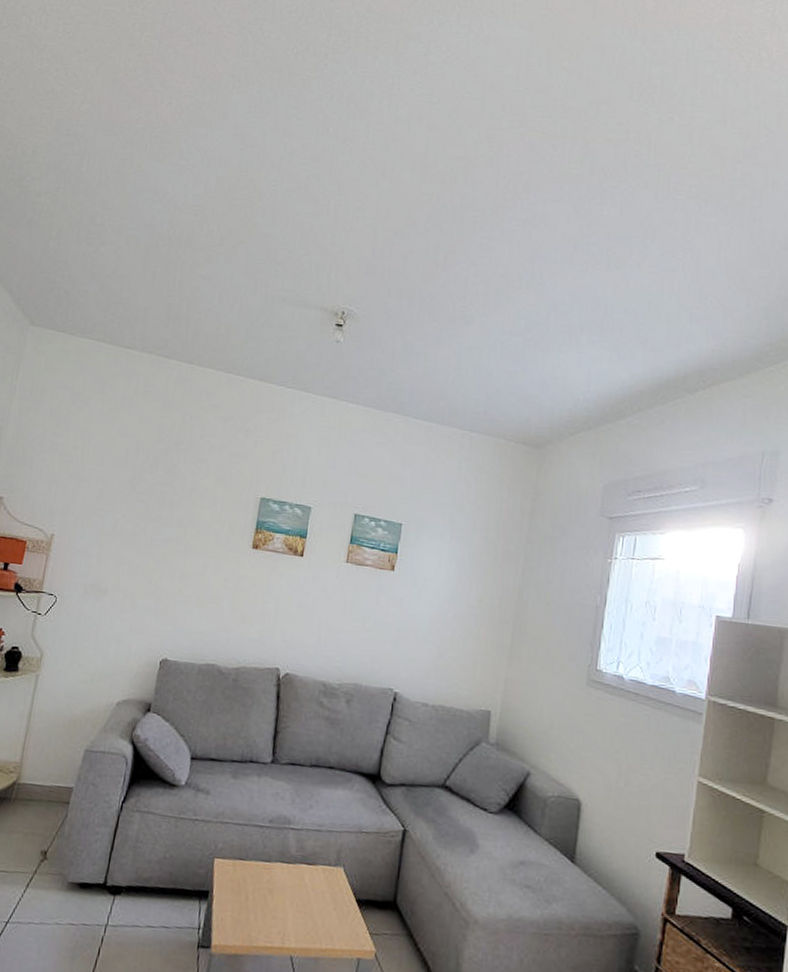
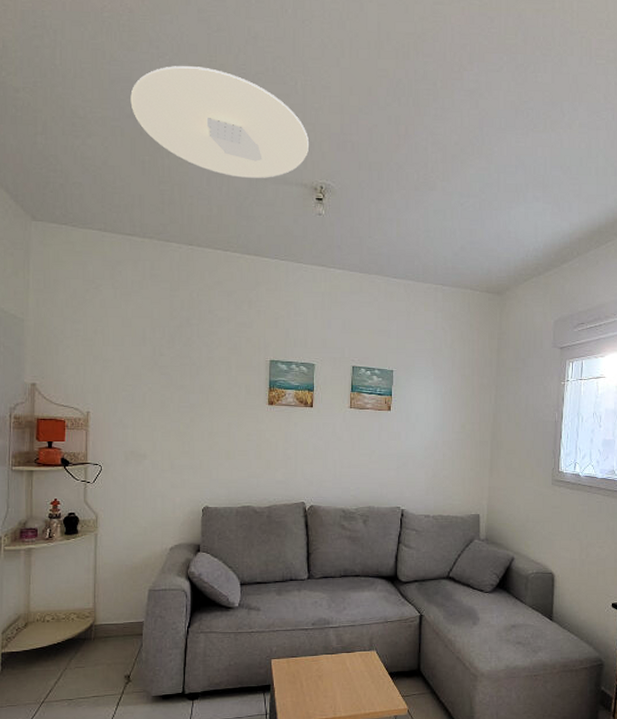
ceiling light: none [150,179,335,299] -> present [130,66,309,178]

